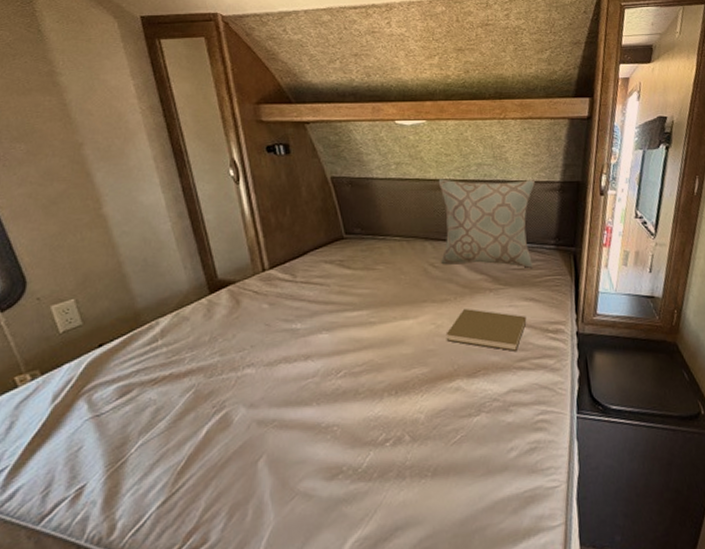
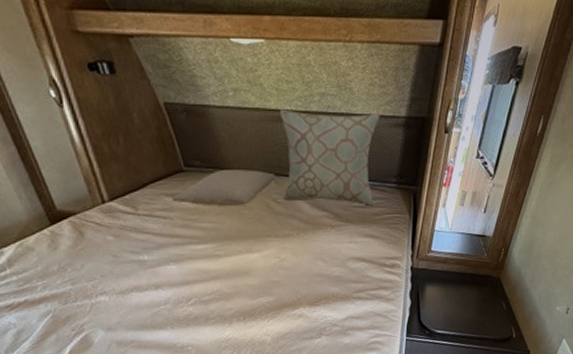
pillow: none [330,235,433,272] -> present [172,168,276,207]
book: present [447,309,527,351] -> none [290,244,366,283]

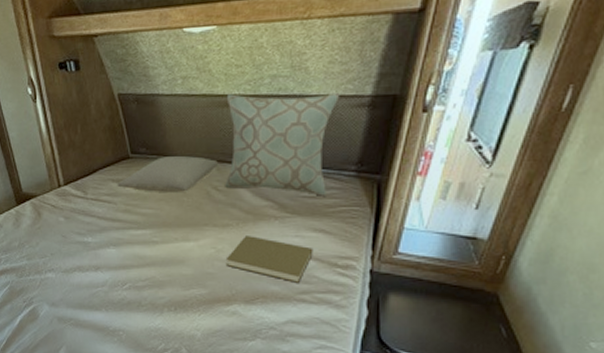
book: none [290,244,366,283] -> present [227,236,313,283]

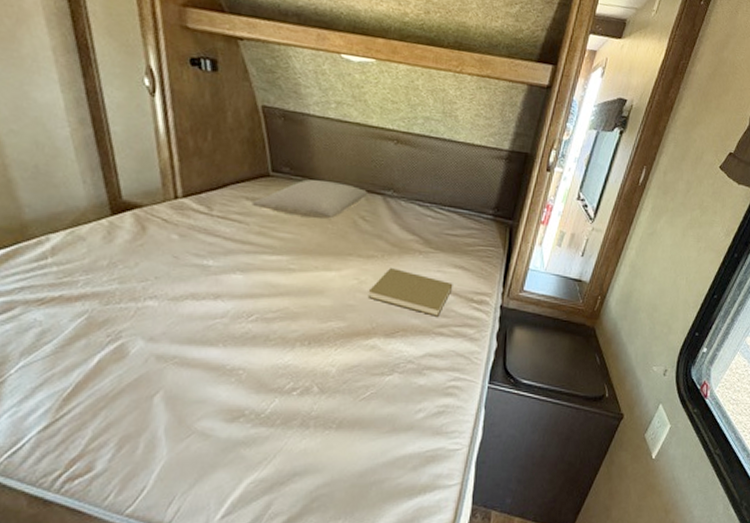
pillow: present [225,92,340,196] -> none [373,127,484,235]

